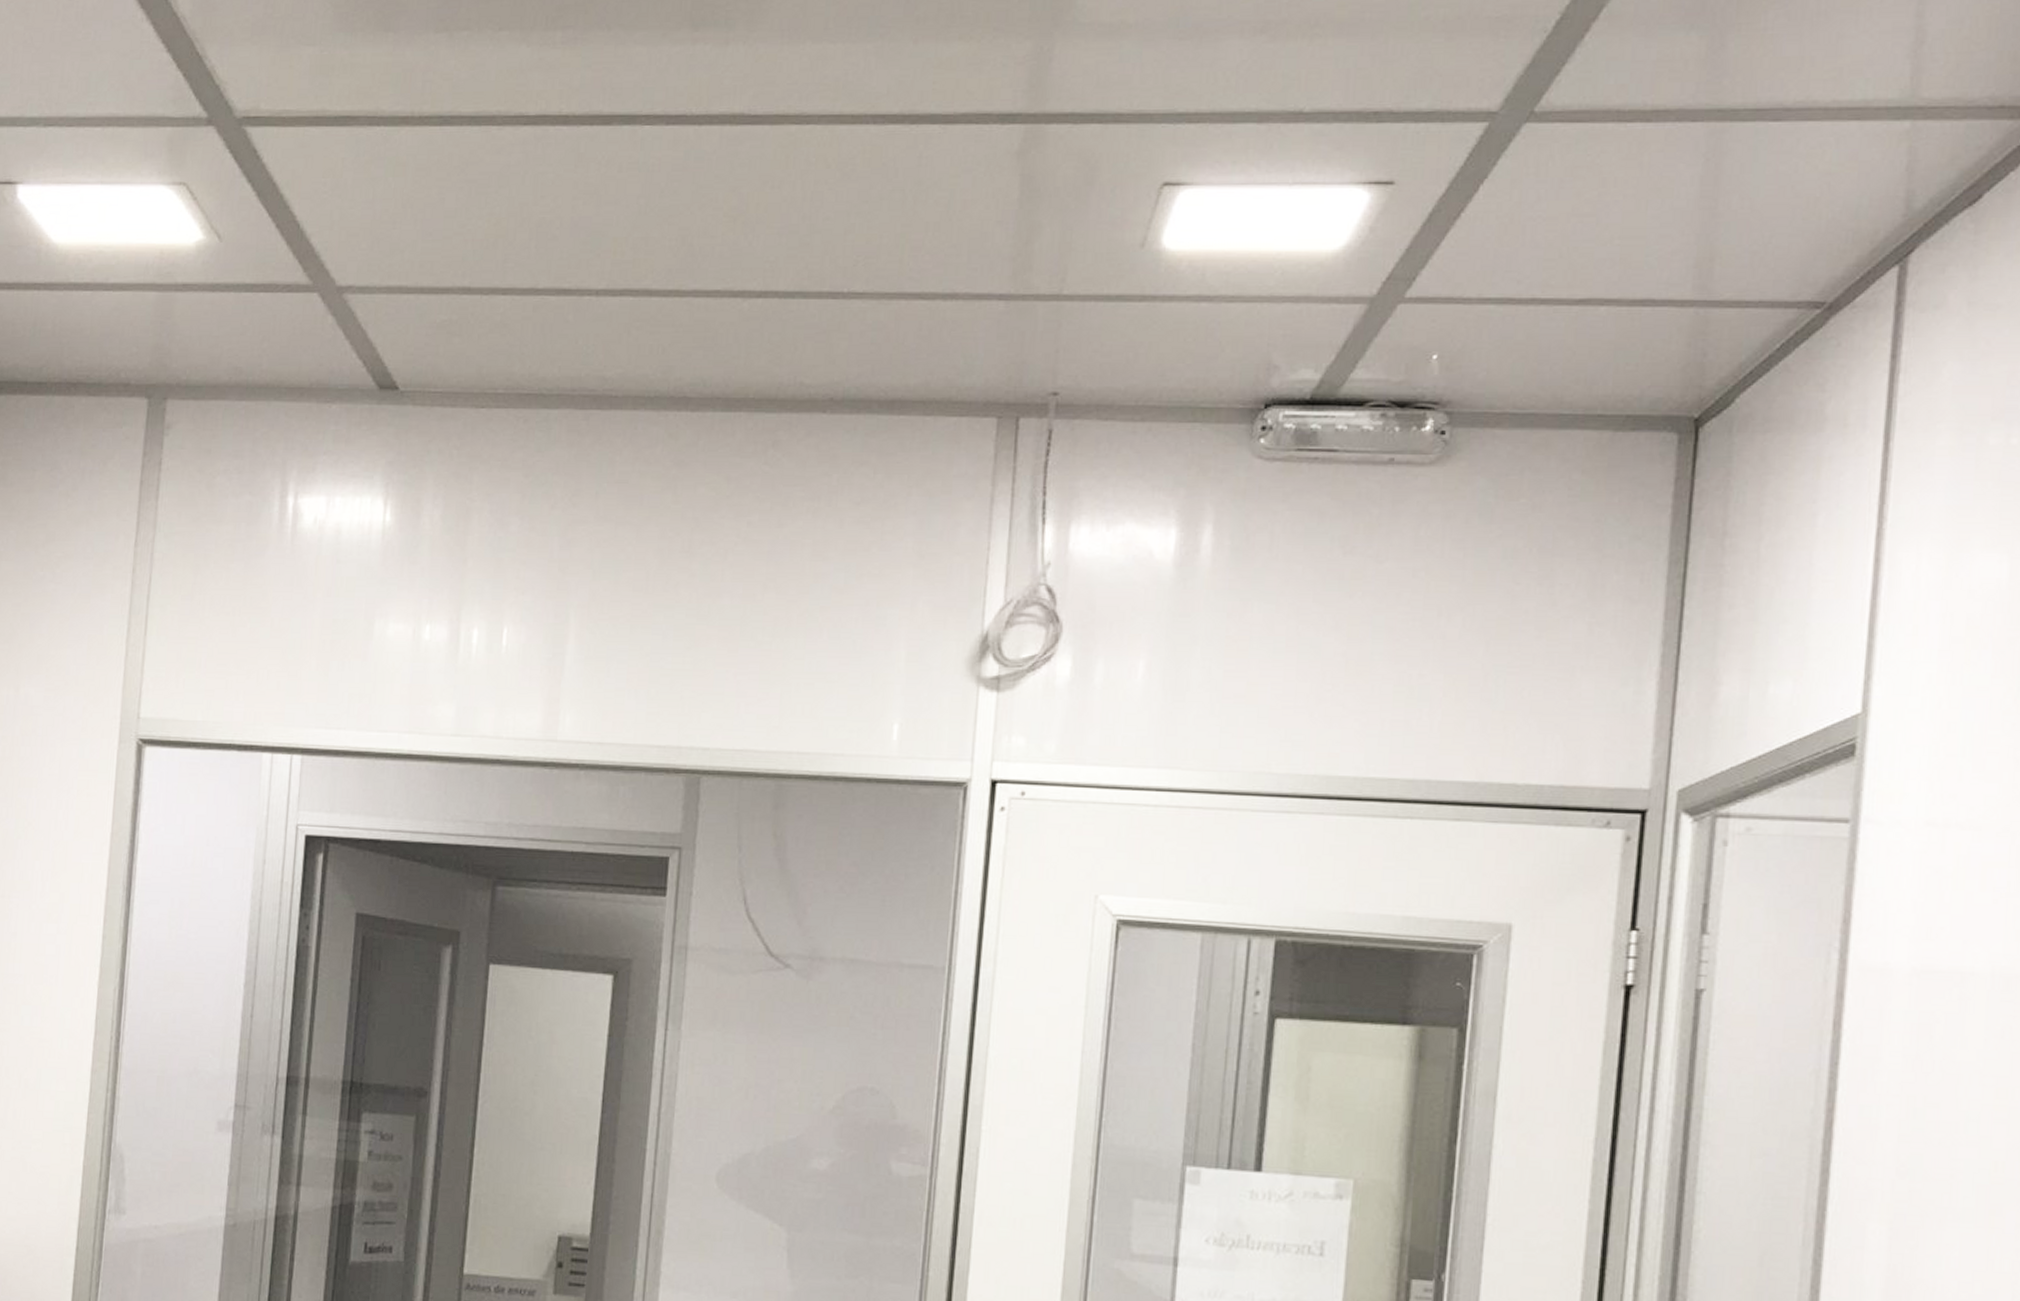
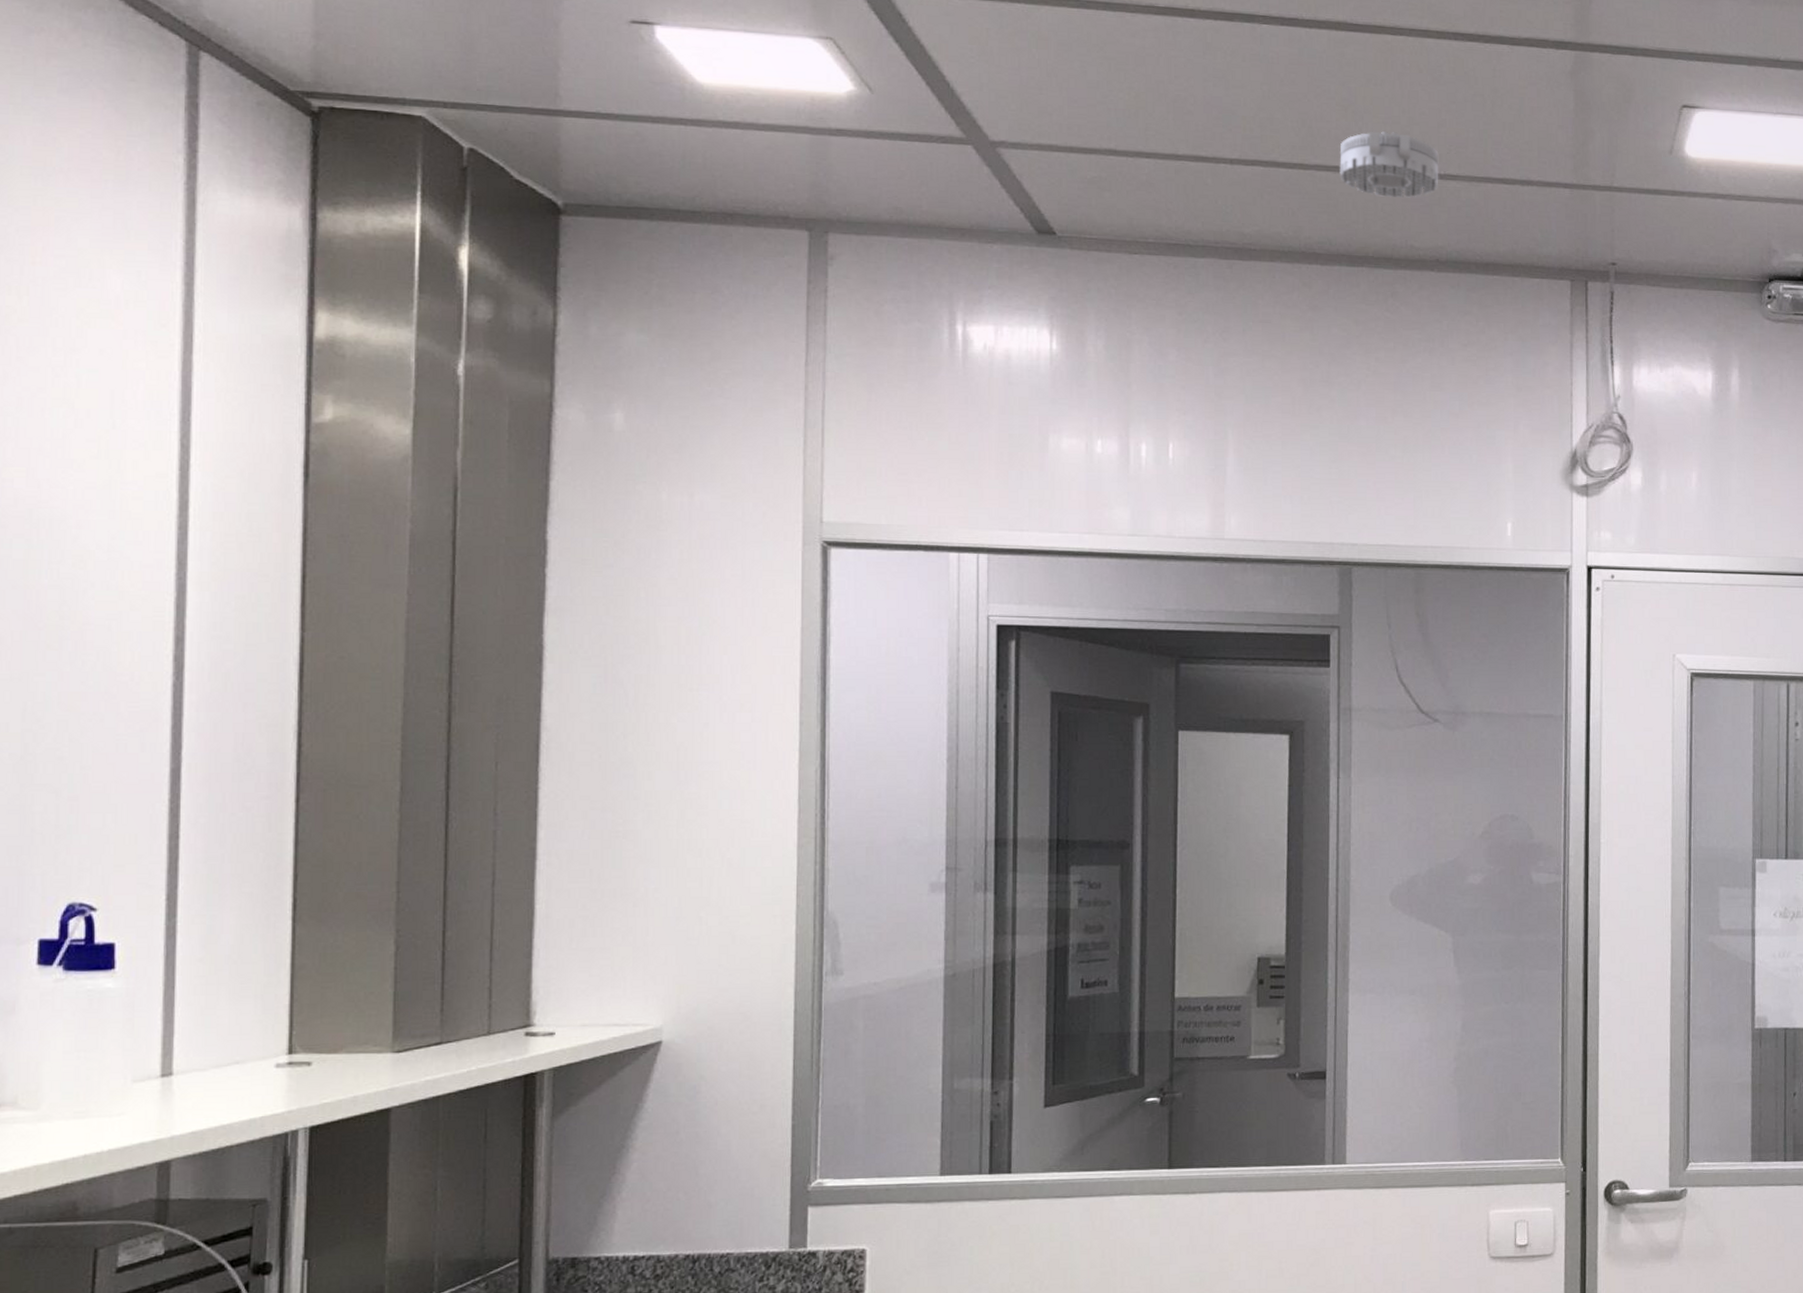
smoke detector: none [721,244,843,326] -> present [1339,131,1439,198]

